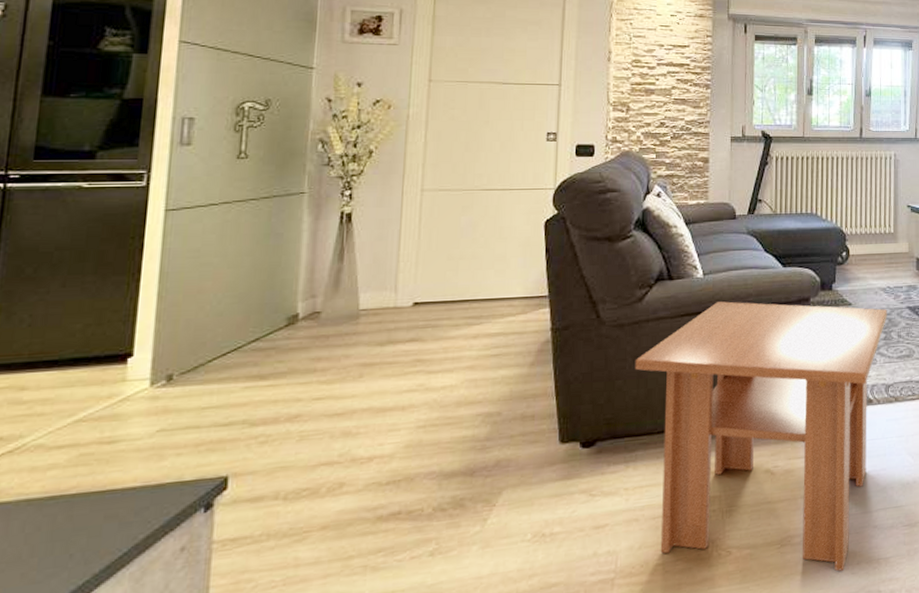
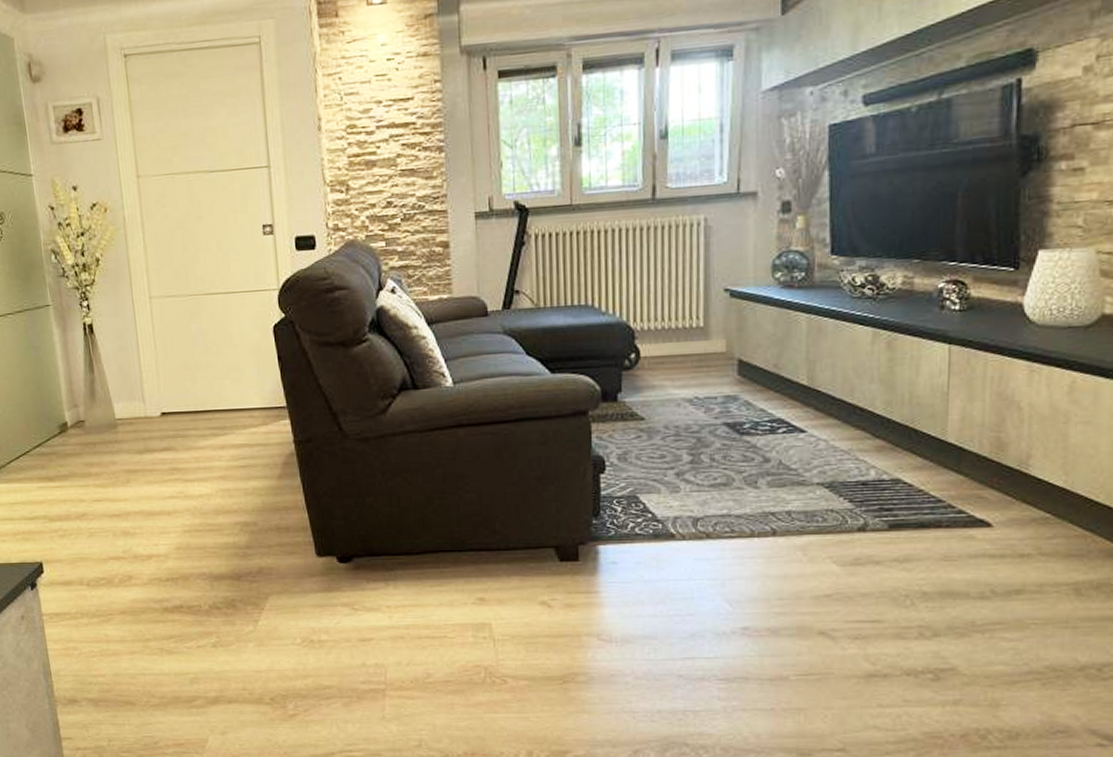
coffee table: present [634,301,887,571] -> none [384,414,695,717]

